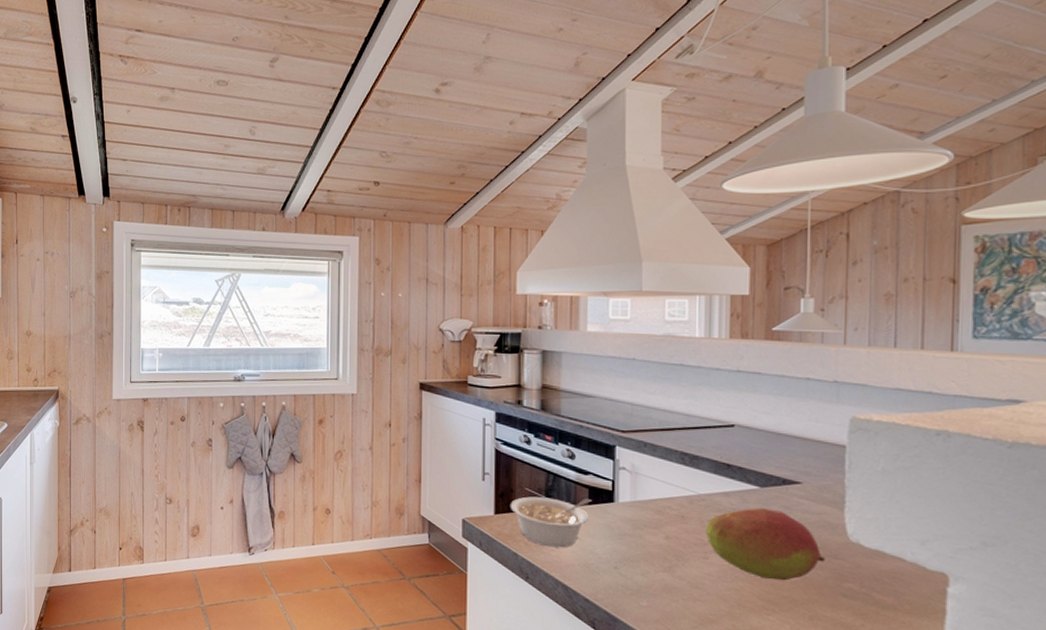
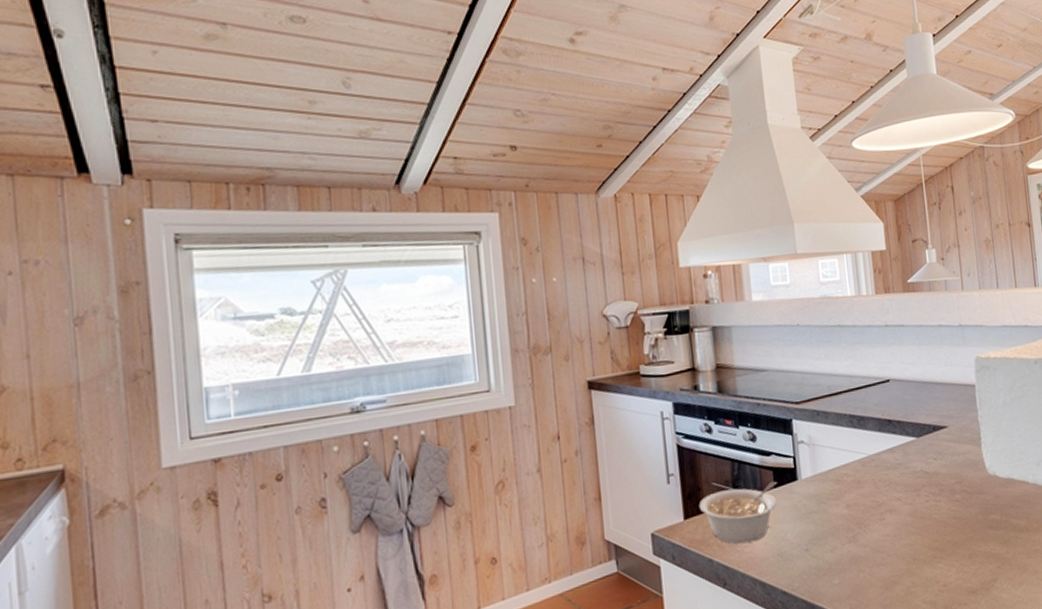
fruit: present [706,507,826,581] -> none [879,457,974,528]

